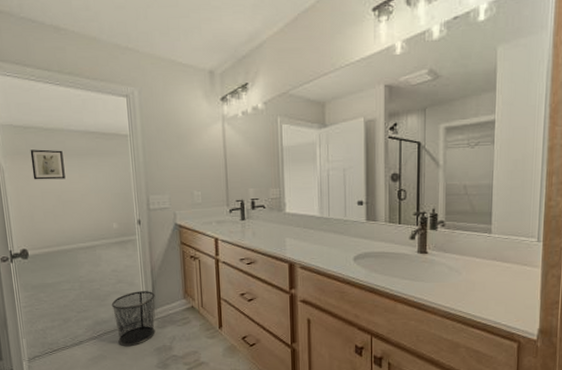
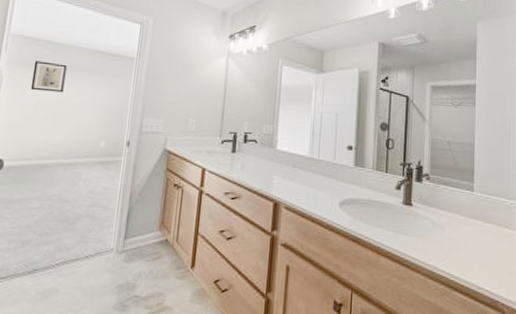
waste bin: present [111,291,155,346] -> none [77,217,129,280]

